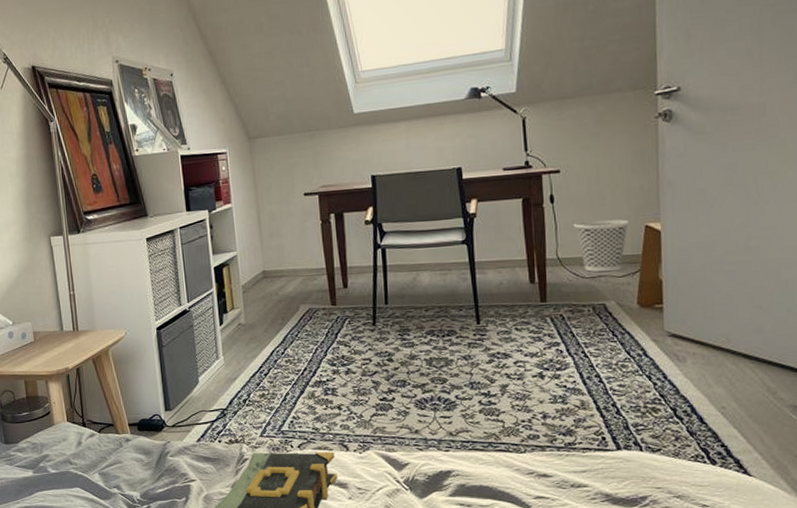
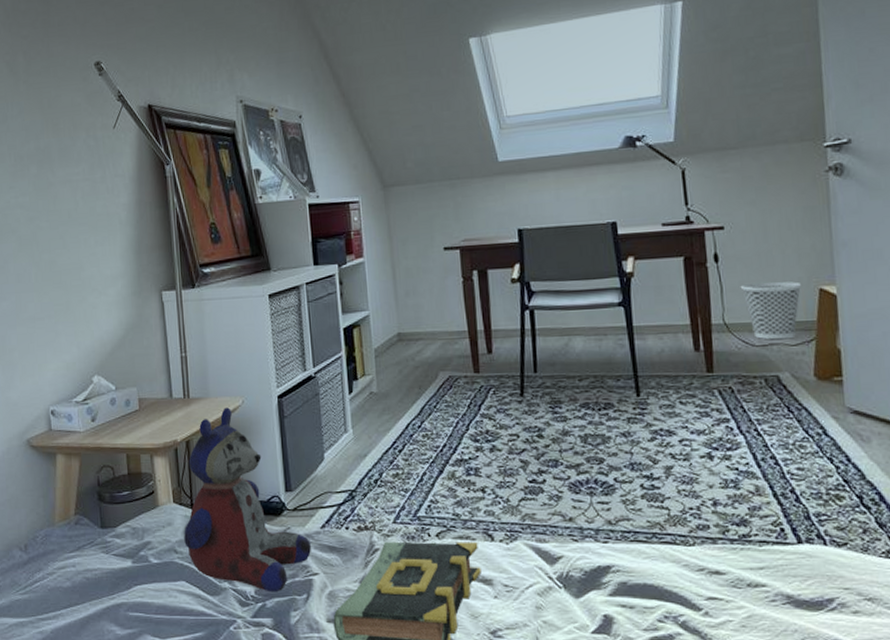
stuffed bear: none [77,338,189,496] -> present [184,407,312,593]

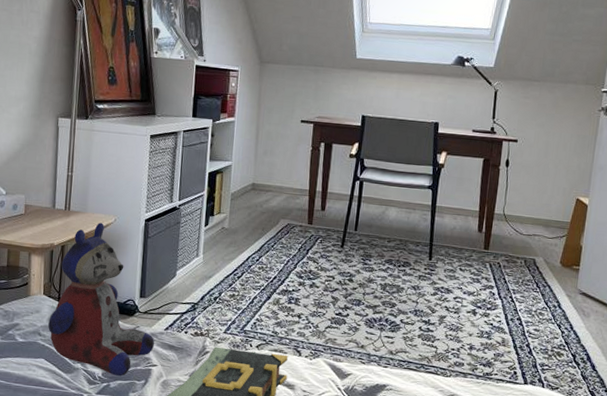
wastebasket: present [740,281,802,340] -> none [520,186,565,233]

